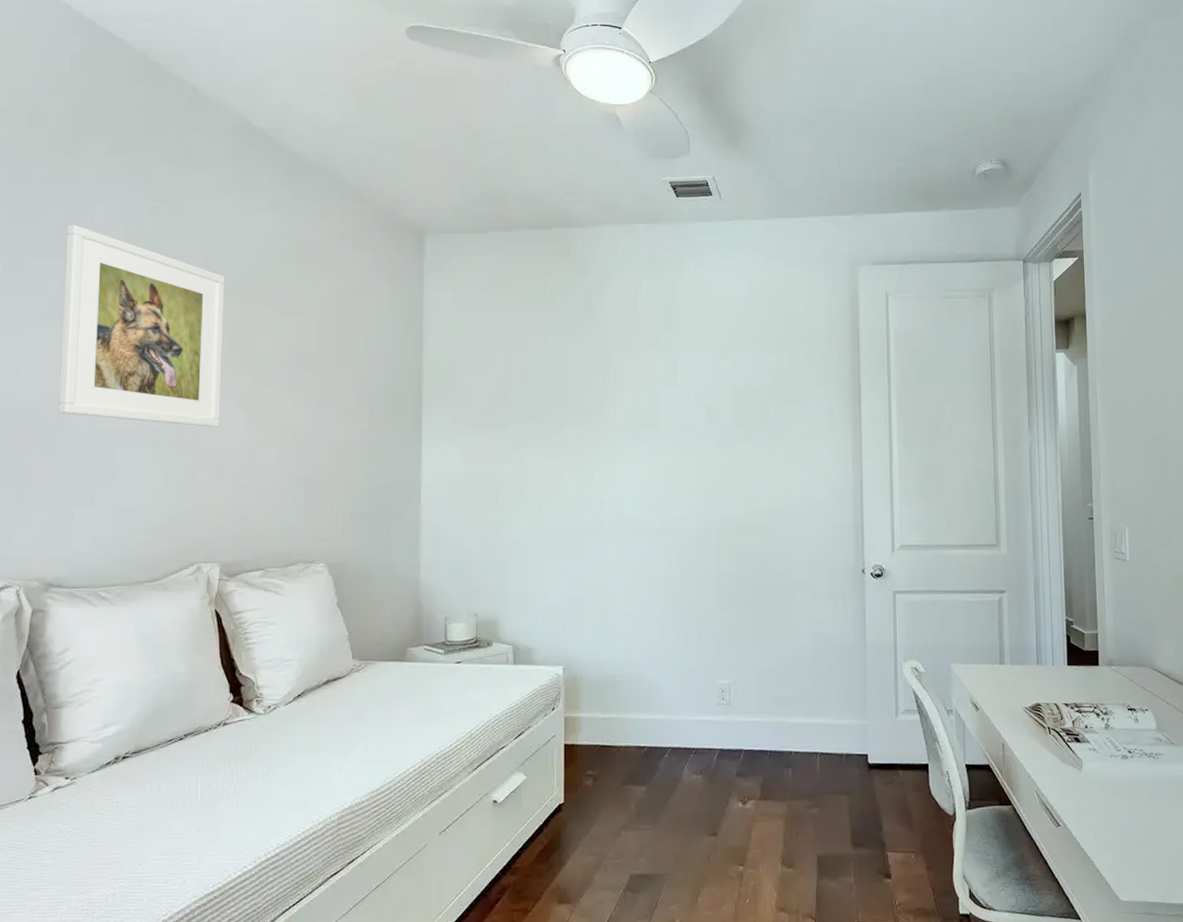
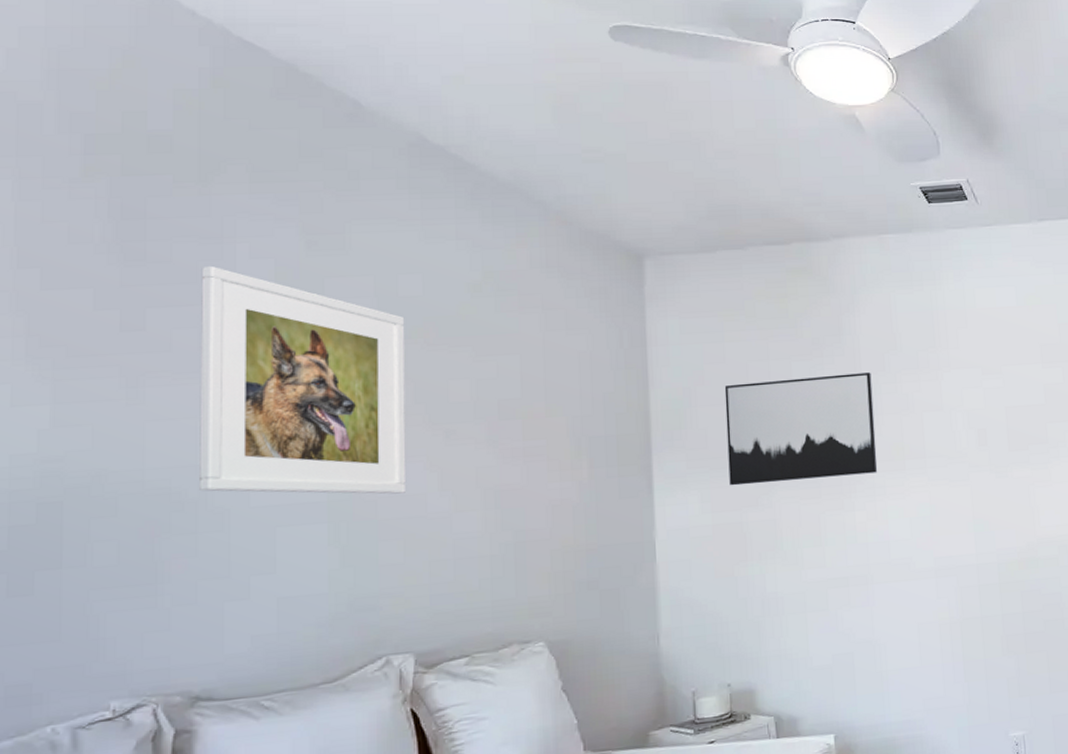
wall art: none [486,348,616,441] -> present [724,372,878,486]

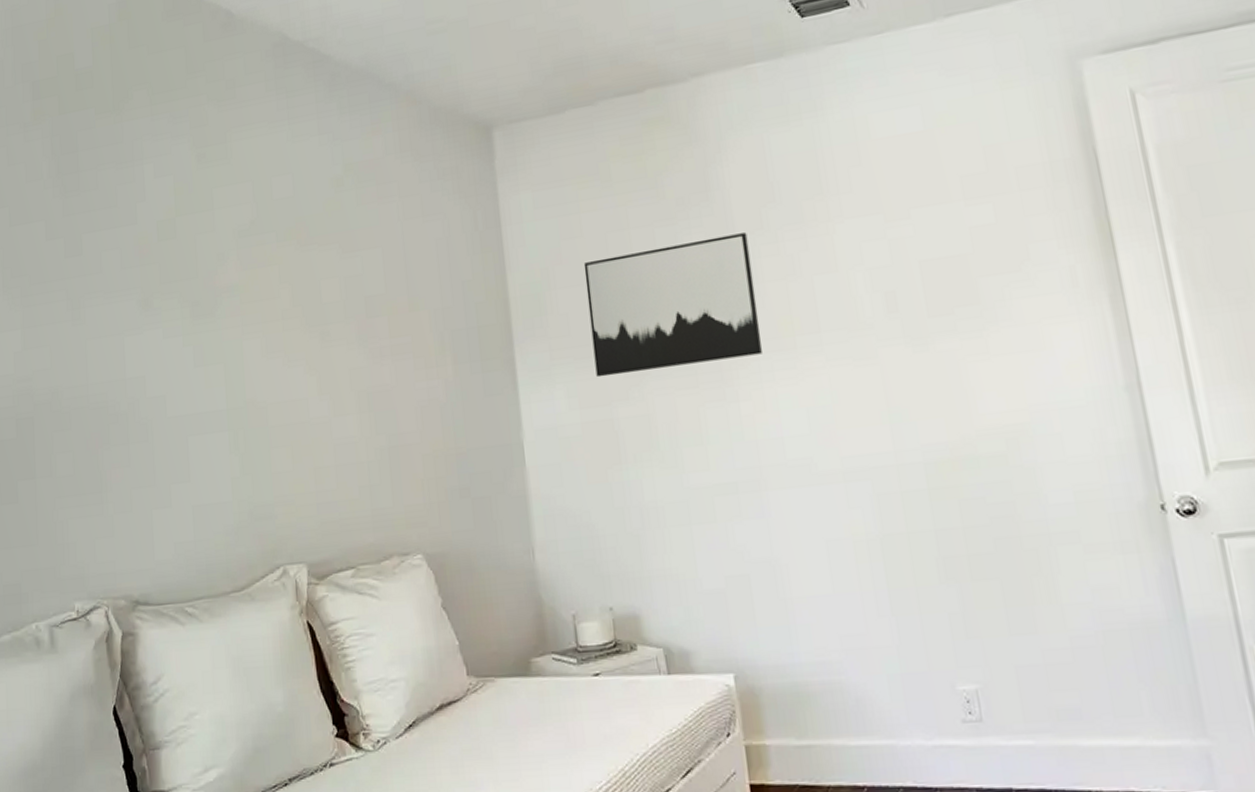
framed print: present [199,266,407,494] -> none [119,189,291,404]

